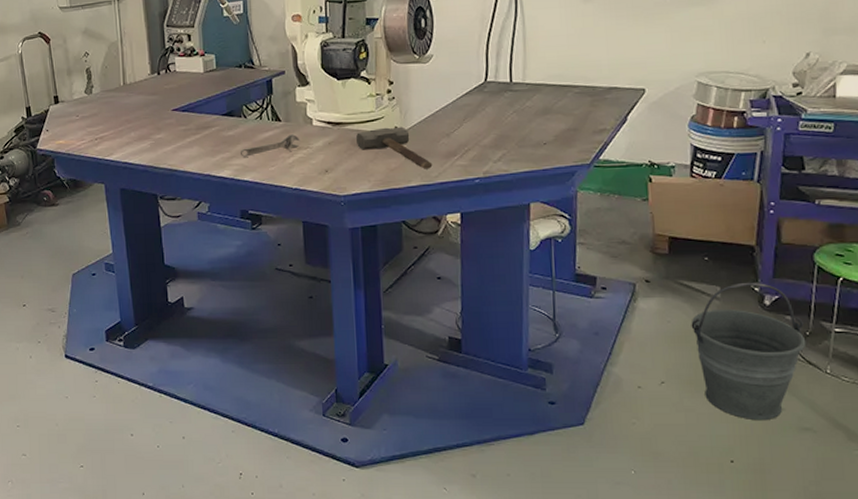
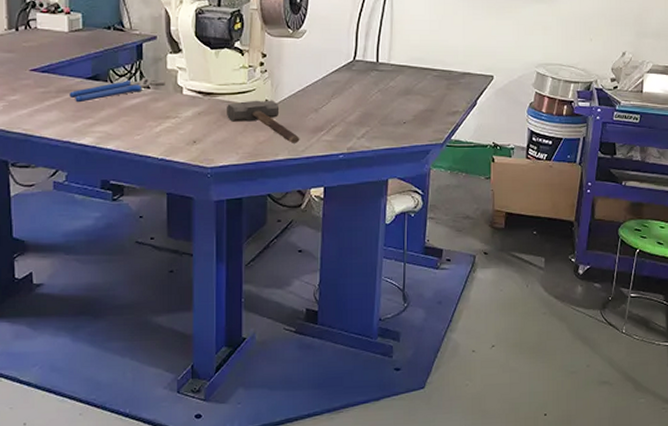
pliers: none [208,111,295,138] -> present [69,78,165,103]
adjustable wrench: present [241,134,300,157] -> none [105,103,169,124]
bucket: present [691,282,807,421] -> none [519,253,609,377]

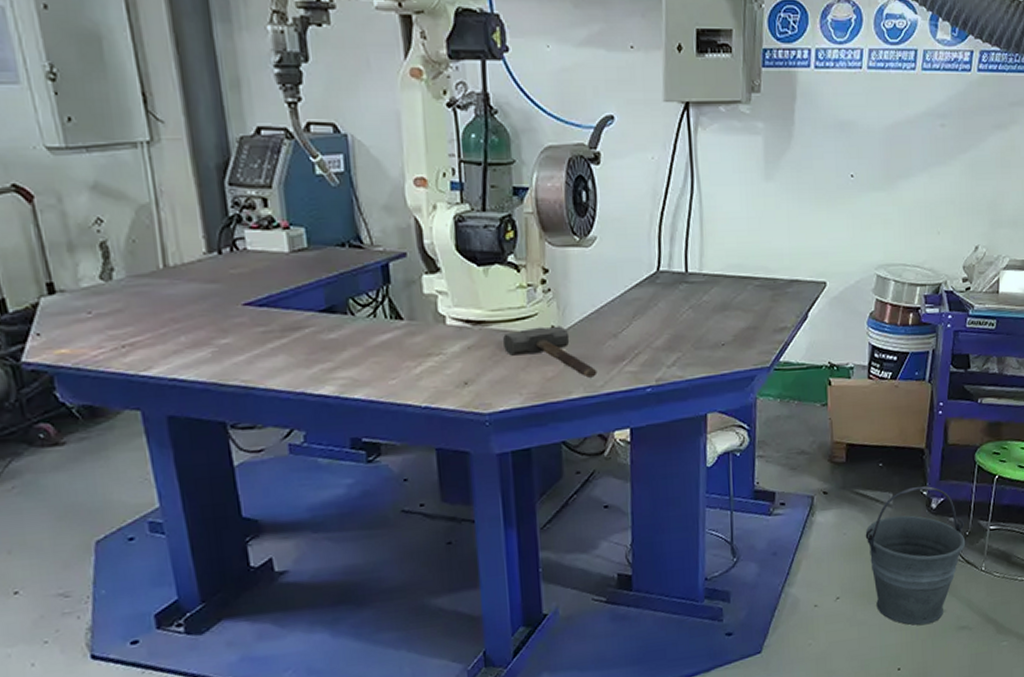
pliers: present [69,78,165,103] -> none [298,306,423,343]
bucket: none [519,253,609,377] -> present [865,486,966,626]

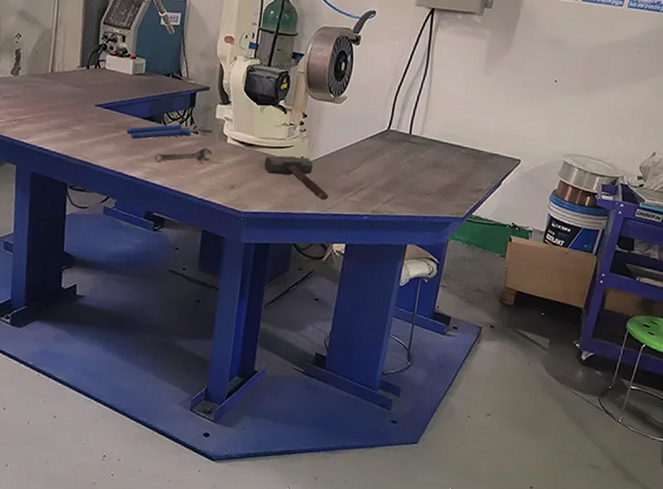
pliers: none [298,306,423,343] -> present [126,123,213,140]
adjustable wrench: none [348,337,430,368] -> present [155,148,213,163]
bucket: present [865,486,966,626] -> none [520,338,609,456]

